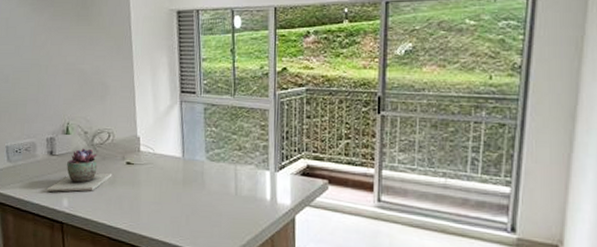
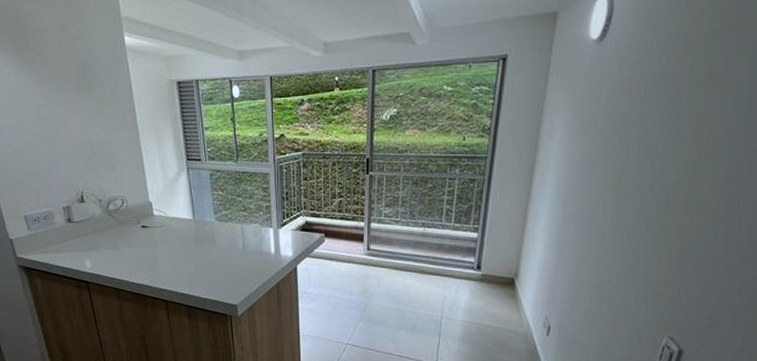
succulent plant: present [46,148,113,192] -> none [69,215,130,255]

